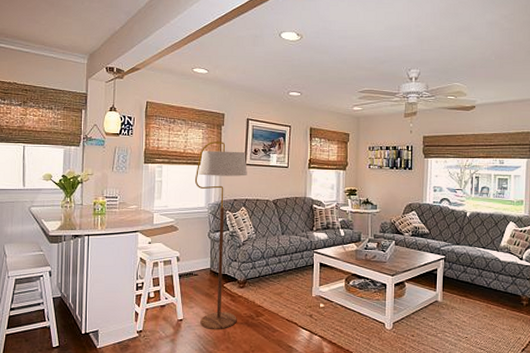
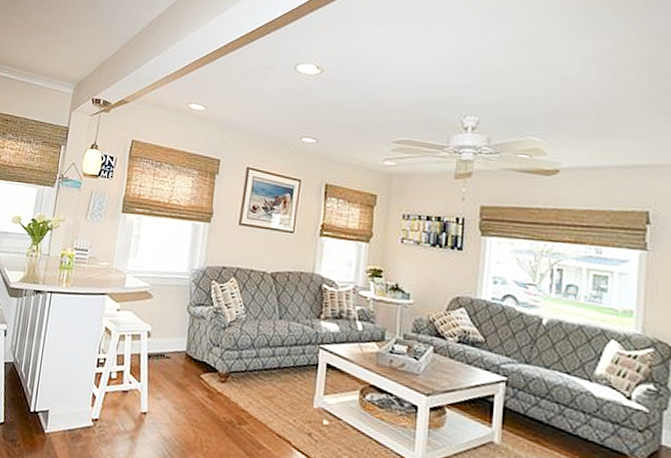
floor lamp: present [194,142,247,330] -> none [167,192,243,434]

